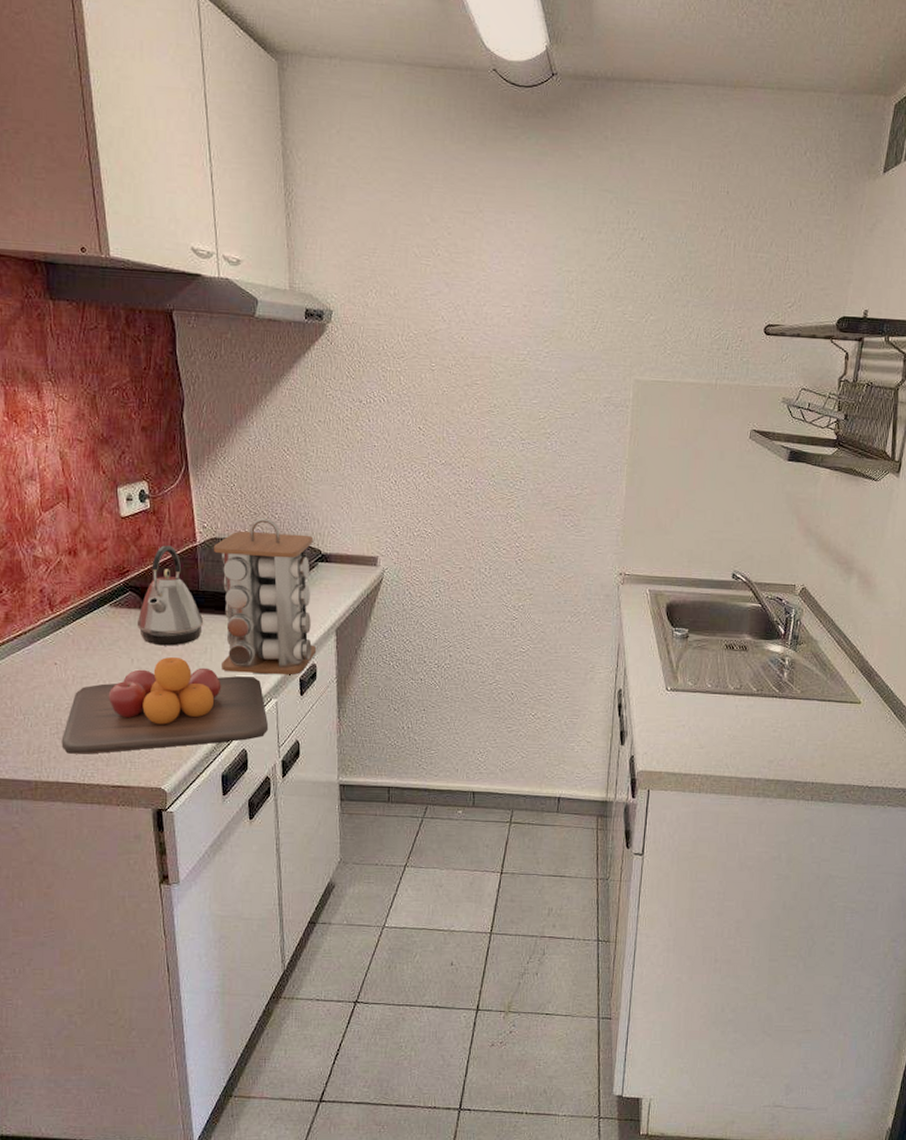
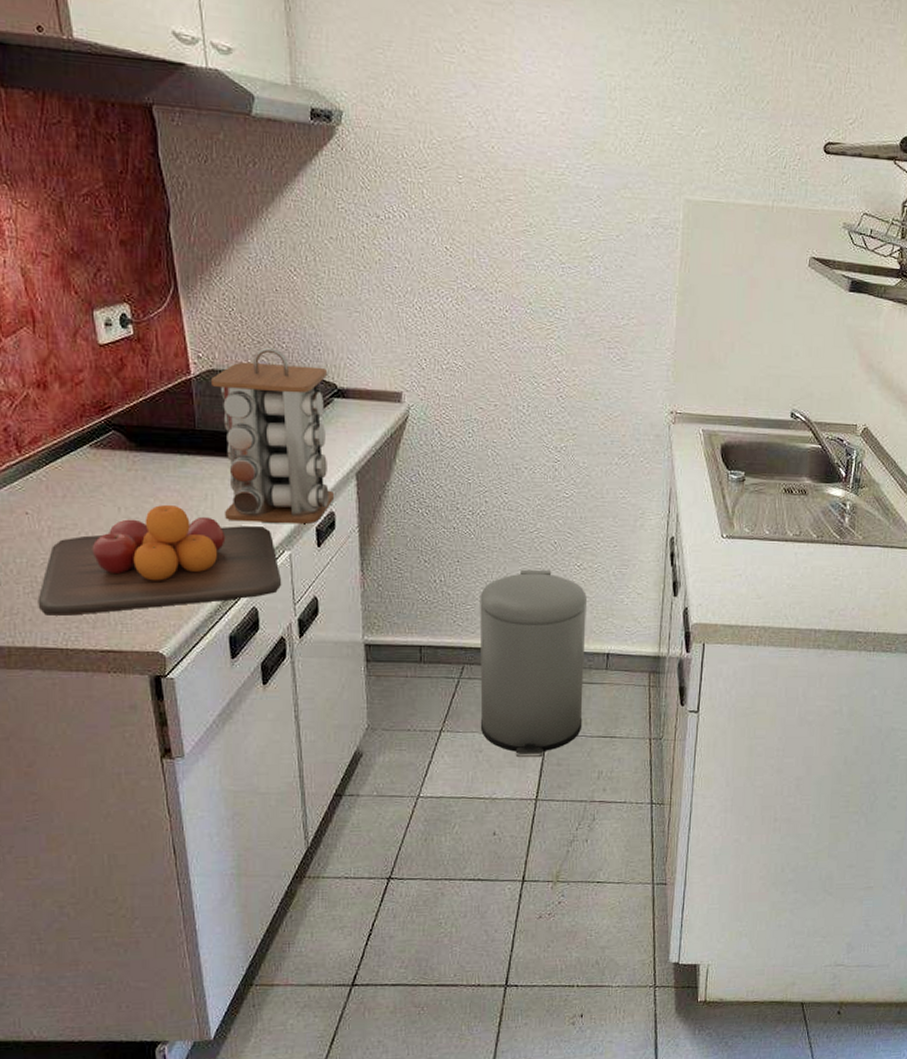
kettle: present [136,545,204,646] -> none [122,377,203,493]
pedal bin: none [441,718,540,894] -> present [479,569,587,758]

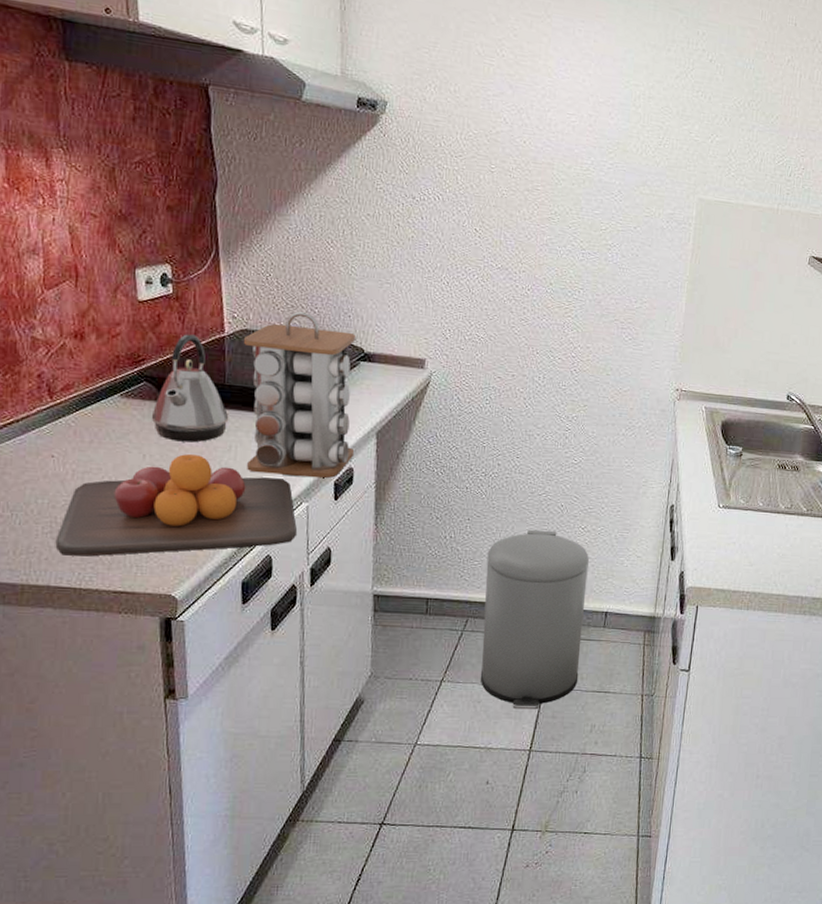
kettle: none [122,377,203,493] -> present [151,334,229,443]

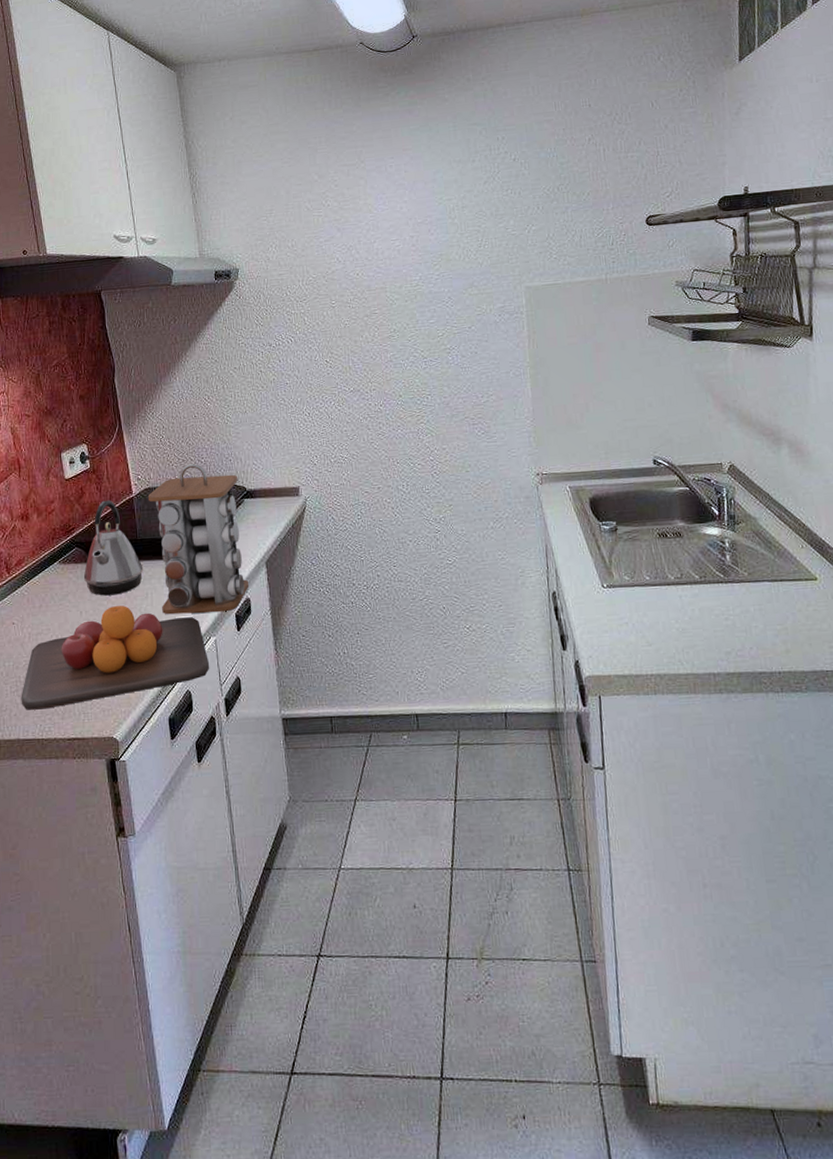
pedal bin: present [480,529,589,710] -> none [380,634,489,825]

